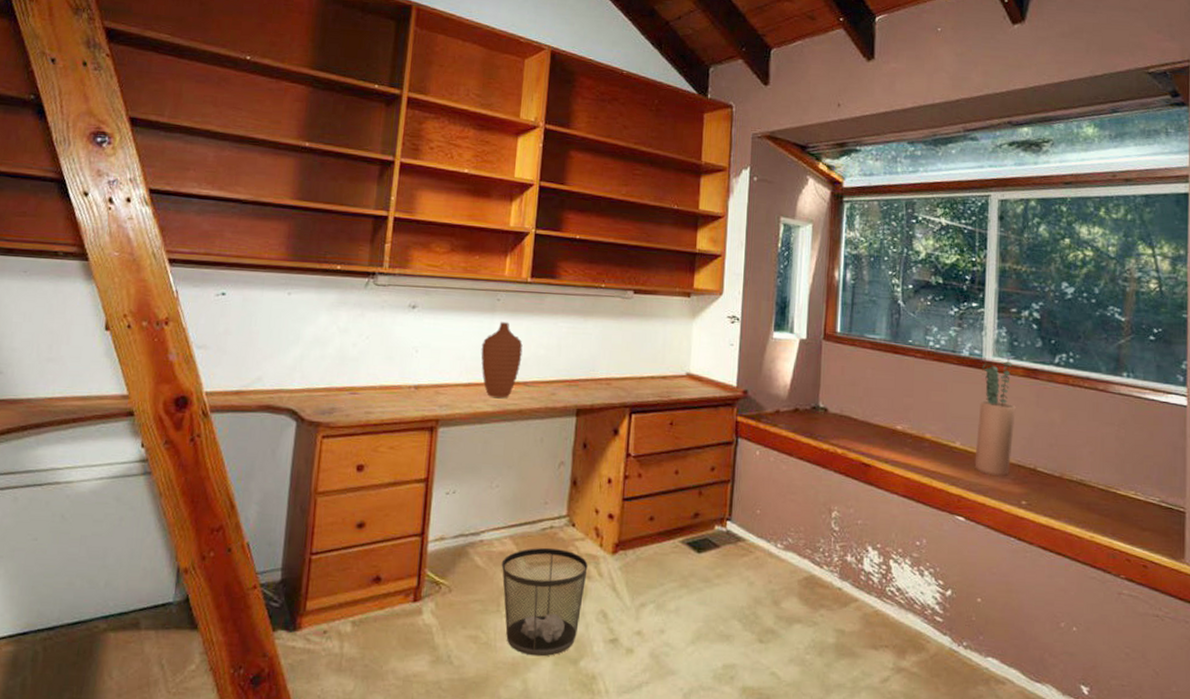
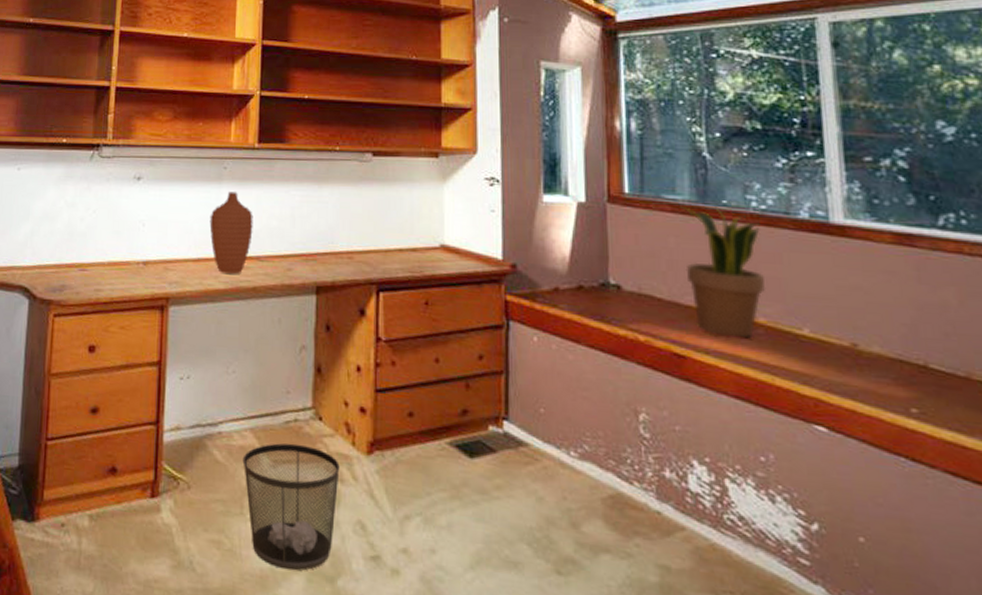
potted plant: none [877,343,934,450] -> present [680,205,766,338]
vase: present [974,356,1016,477] -> none [830,217,888,376]

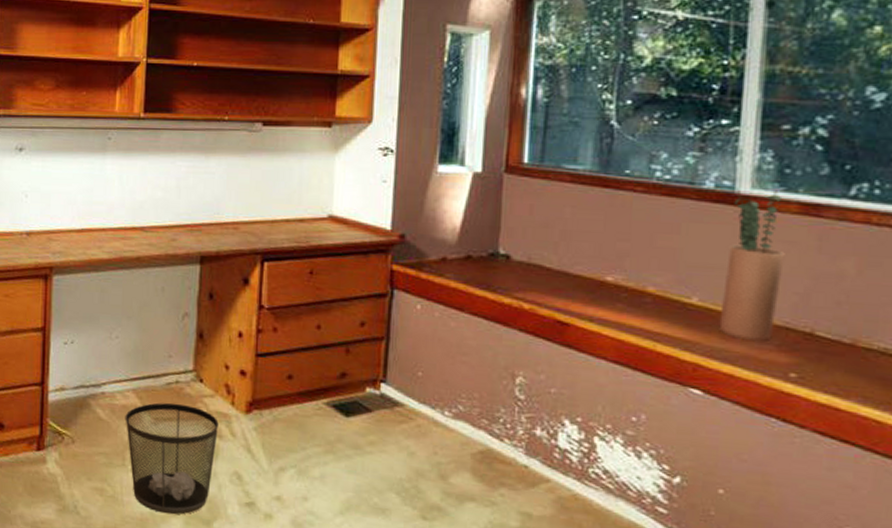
decorative vase: present [209,192,253,275] -> none [93,162,138,245]
potted plant: present [680,205,766,338] -> none [578,175,662,307]
vase: none [830,217,888,376] -> present [719,187,785,343]

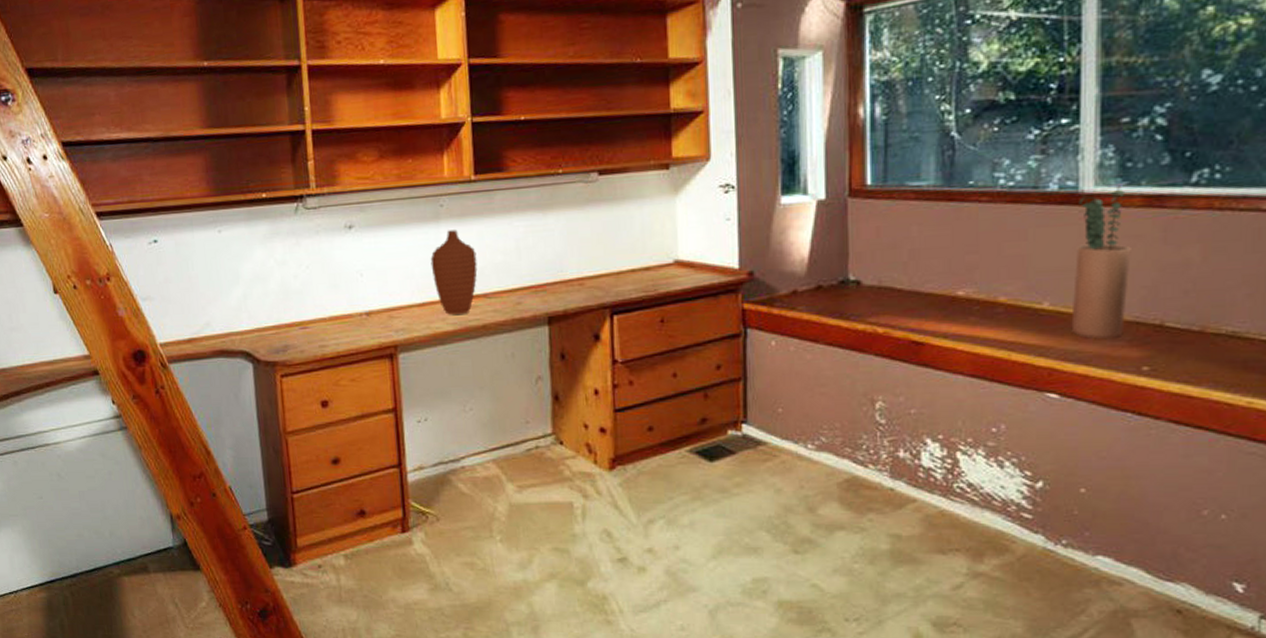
decorative vase: none [93,162,138,245] -> present [430,230,478,316]
waste bin: present [125,402,219,515] -> none [487,468,584,580]

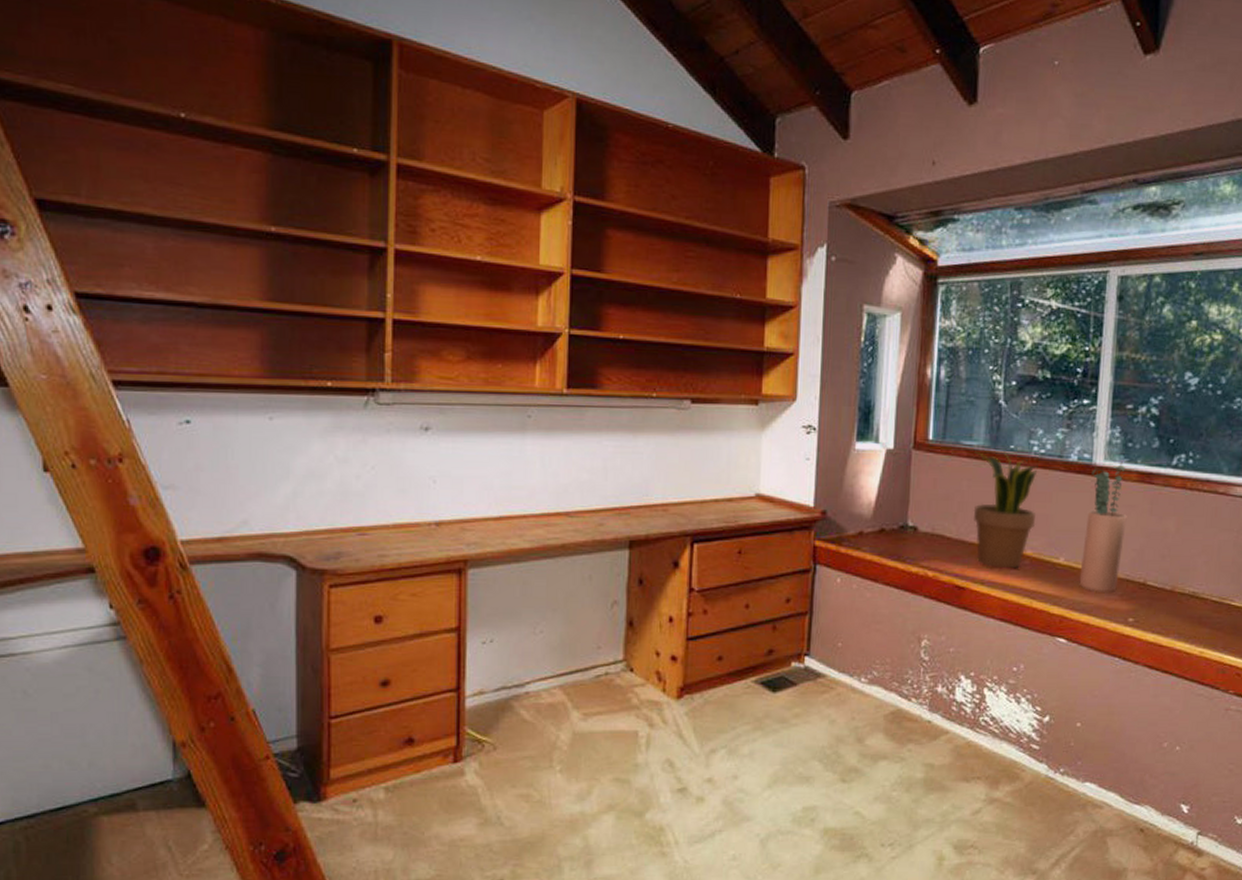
decorative vase: present [430,230,478,316] -> none [512,443,562,533]
potted plant: none [925,188,1009,319] -> present [973,450,1038,569]

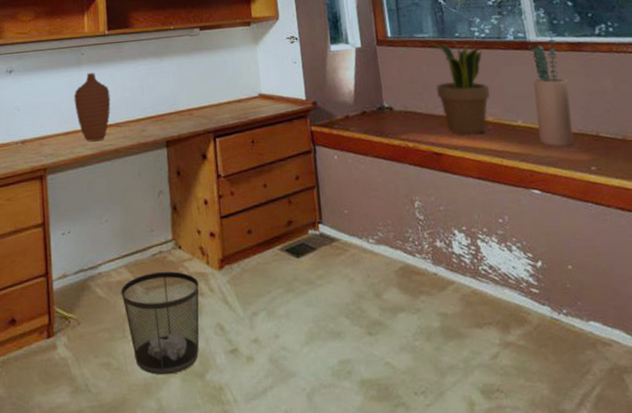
decorative vase: none [512,443,562,533] -> present [74,73,111,142]
waste bin: none [551,696,650,812] -> present [120,271,200,375]

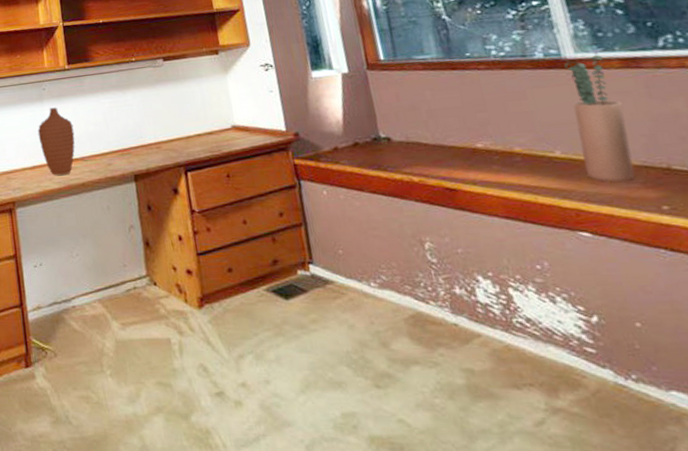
waste bin: present [120,271,200,375] -> none [96,307,182,413]
potted plant: present [427,39,491,135] -> none [430,59,517,168]

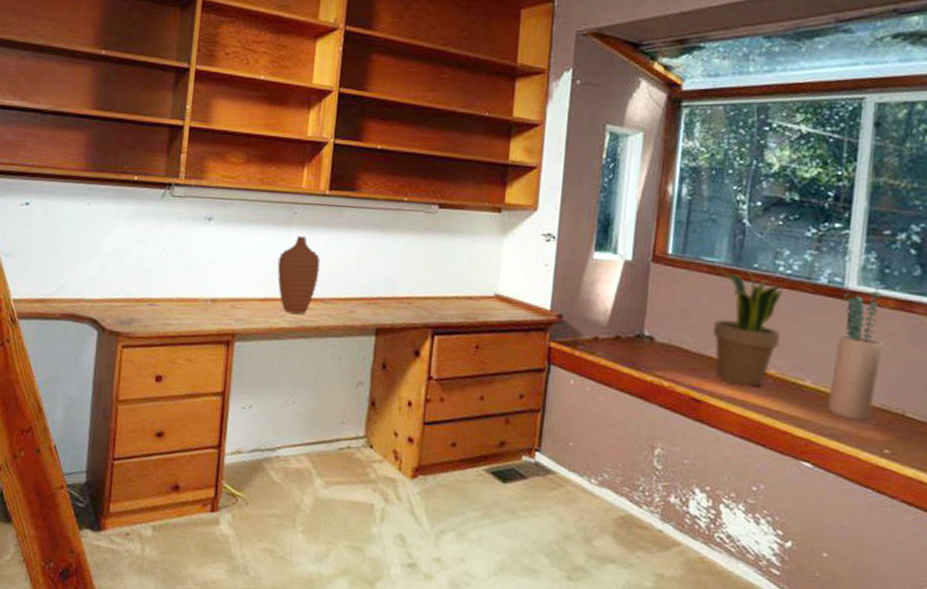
potted plant: none [430,59,517,168] -> present [713,267,784,387]

